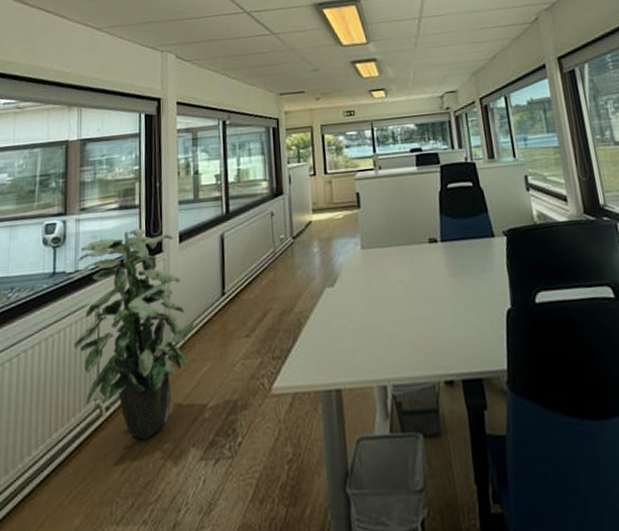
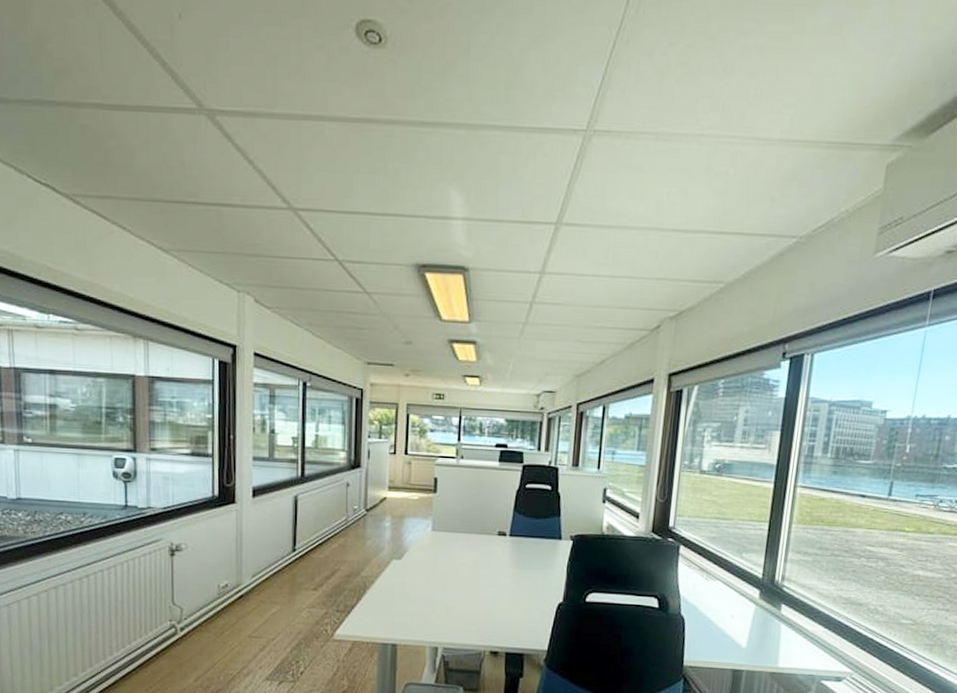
indoor plant: present [74,227,195,440] -> none [148,476,266,658]

